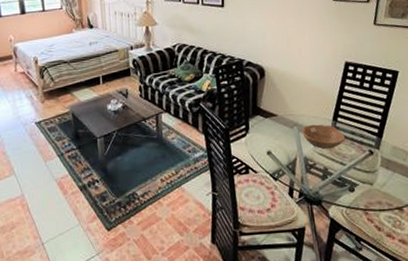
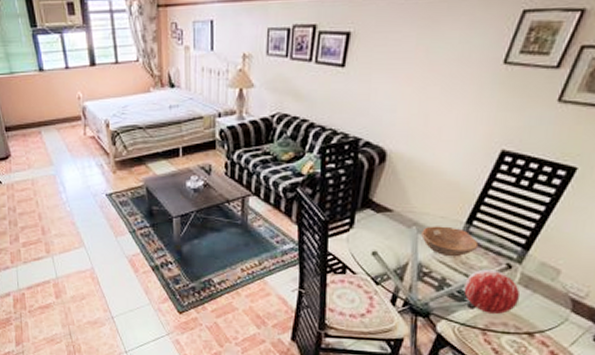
decorative orb: none [342,156,386,195] -> present [464,269,521,314]

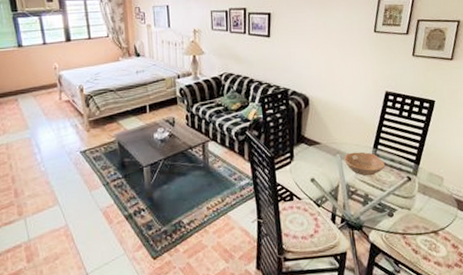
decorative orb: present [464,269,521,314] -> none [382,182,422,219]

